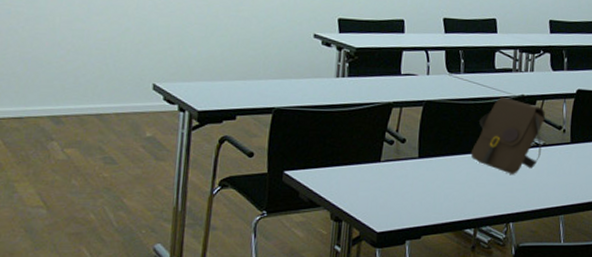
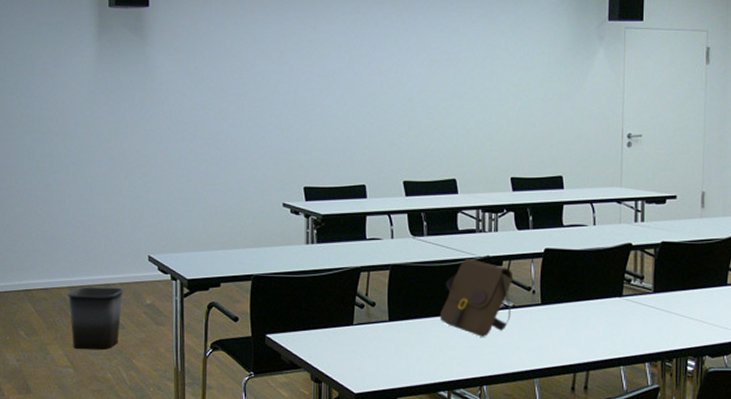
waste bin: none [45,116,121,187] -> present [66,287,125,349]

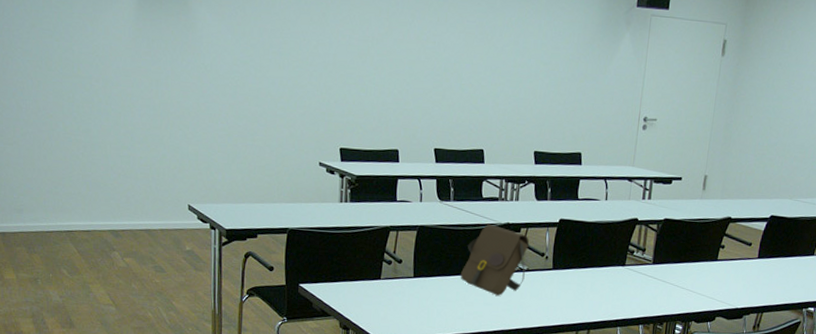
waste bin: present [66,287,125,349] -> none [108,231,165,291]

